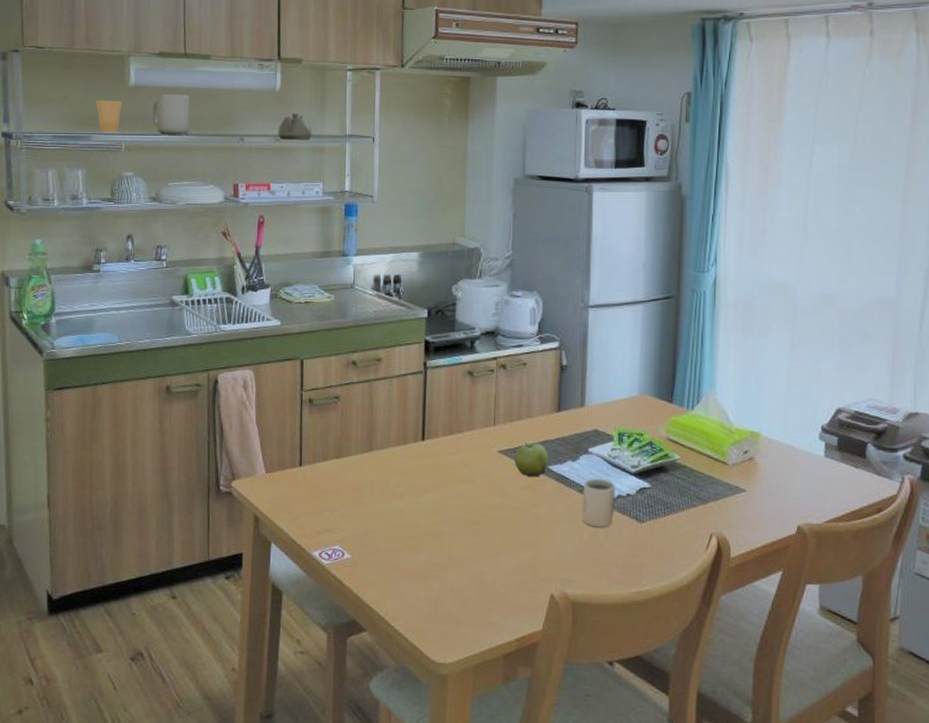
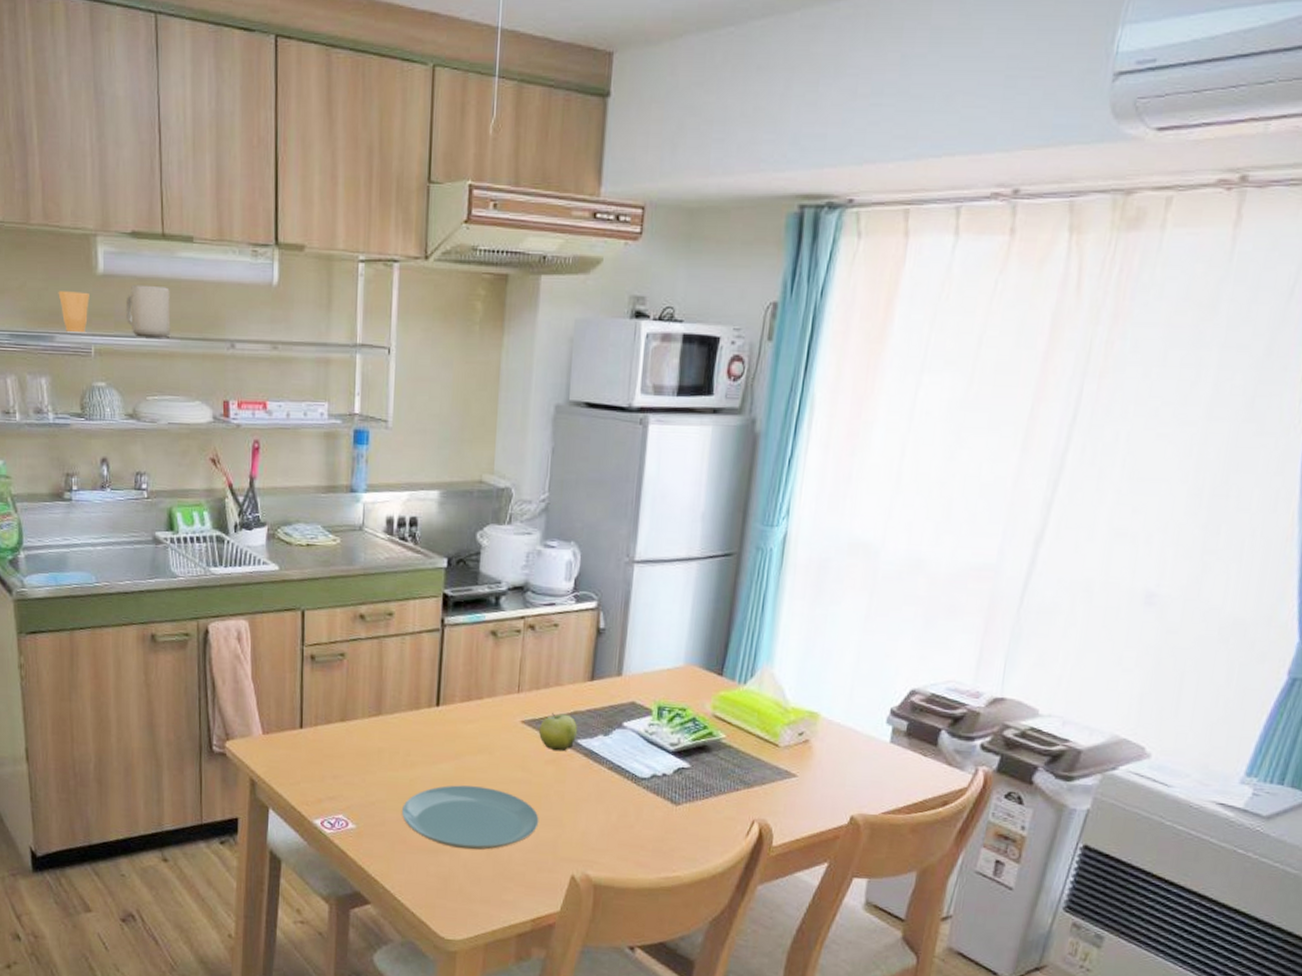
teapot: present [277,113,313,141] -> none [274,314,317,350]
plate: none [393,513,518,574] -> present [402,785,539,850]
mug: present [582,478,615,528] -> none [611,755,650,808]

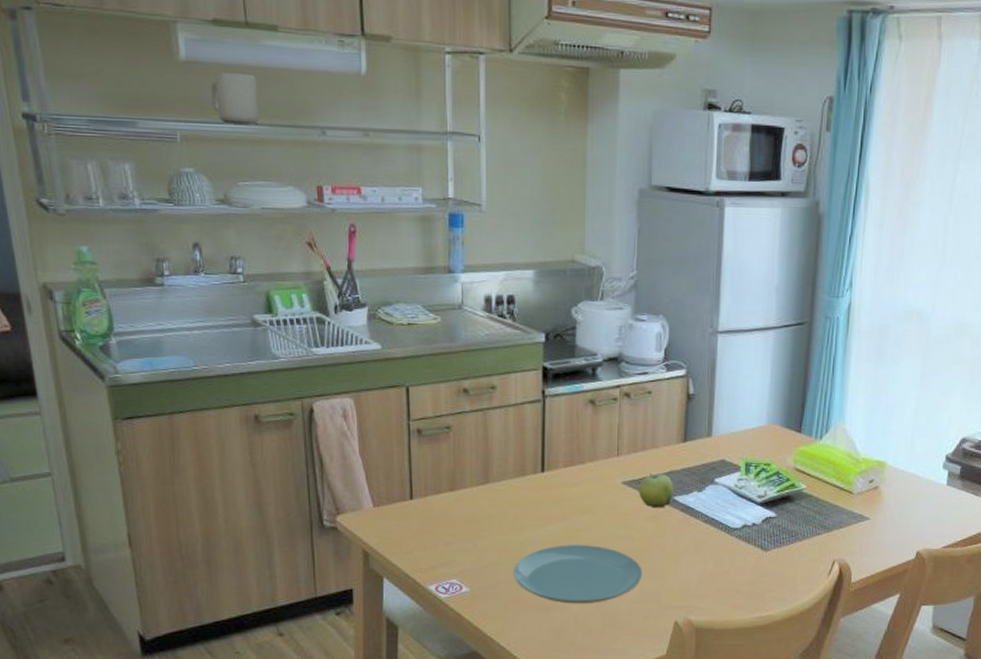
cup: present [58,291,89,334] -> none [138,77,172,120]

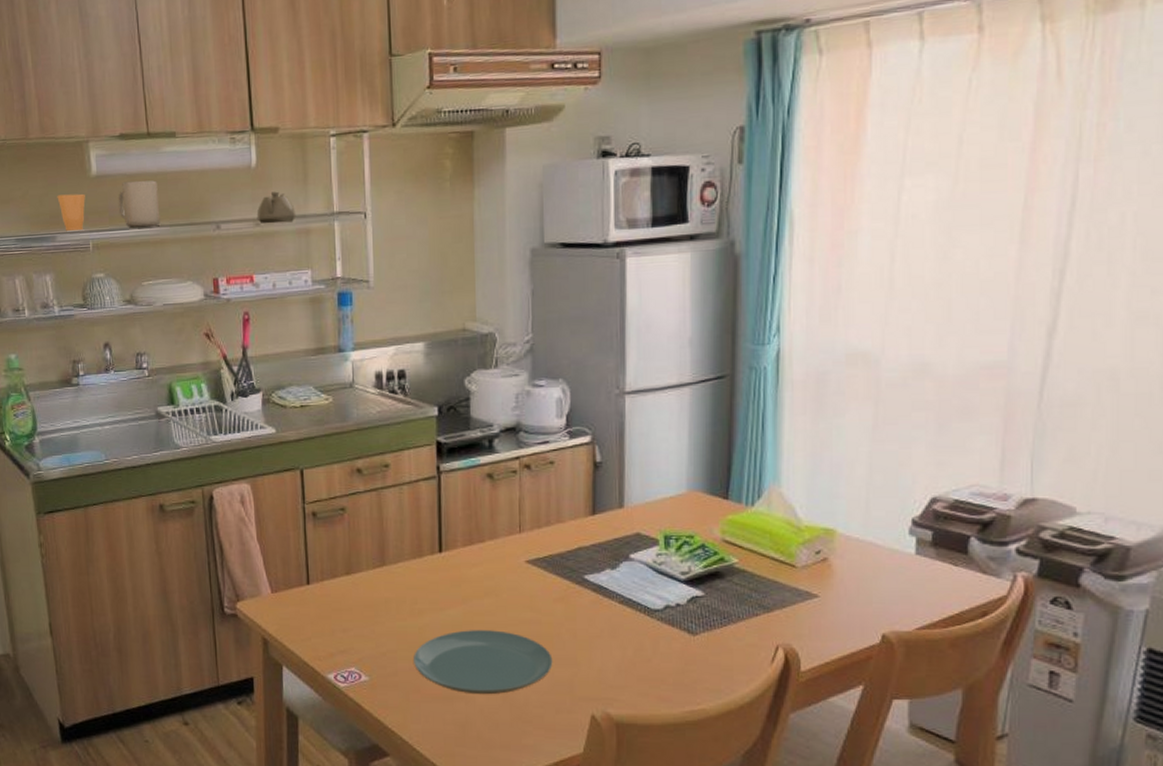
cup: none [138,77,172,120] -> present [57,193,85,231]
teapot: none [365,102,408,137] -> present [256,191,297,224]
fruit: present [639,473,674,508] -> none [545,550,584,589]

